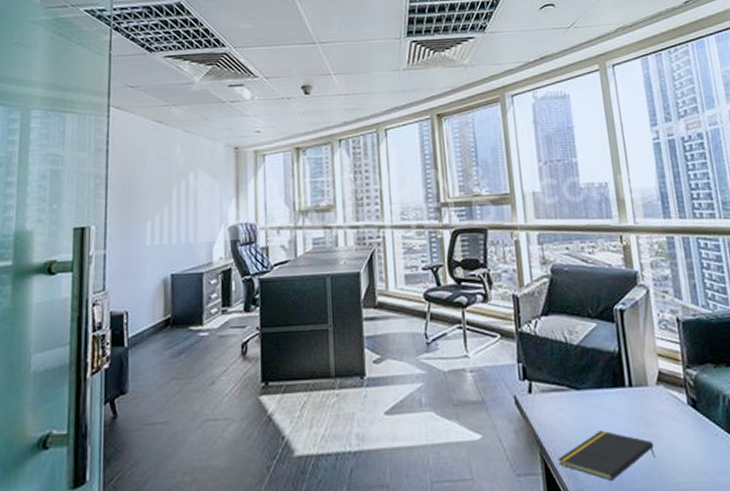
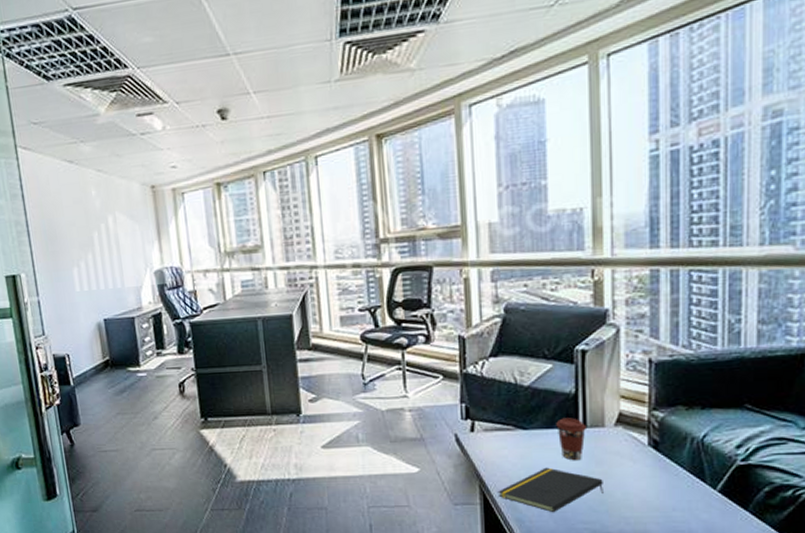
coffee cup: none [605,377,632,423] -> present [556,418,586,461]

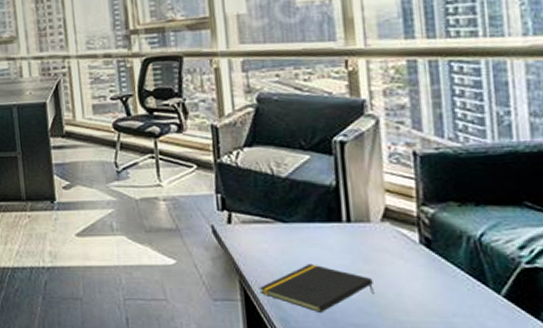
coffee cup: present [556,418,586,461] -> none [317,211,351,258]

